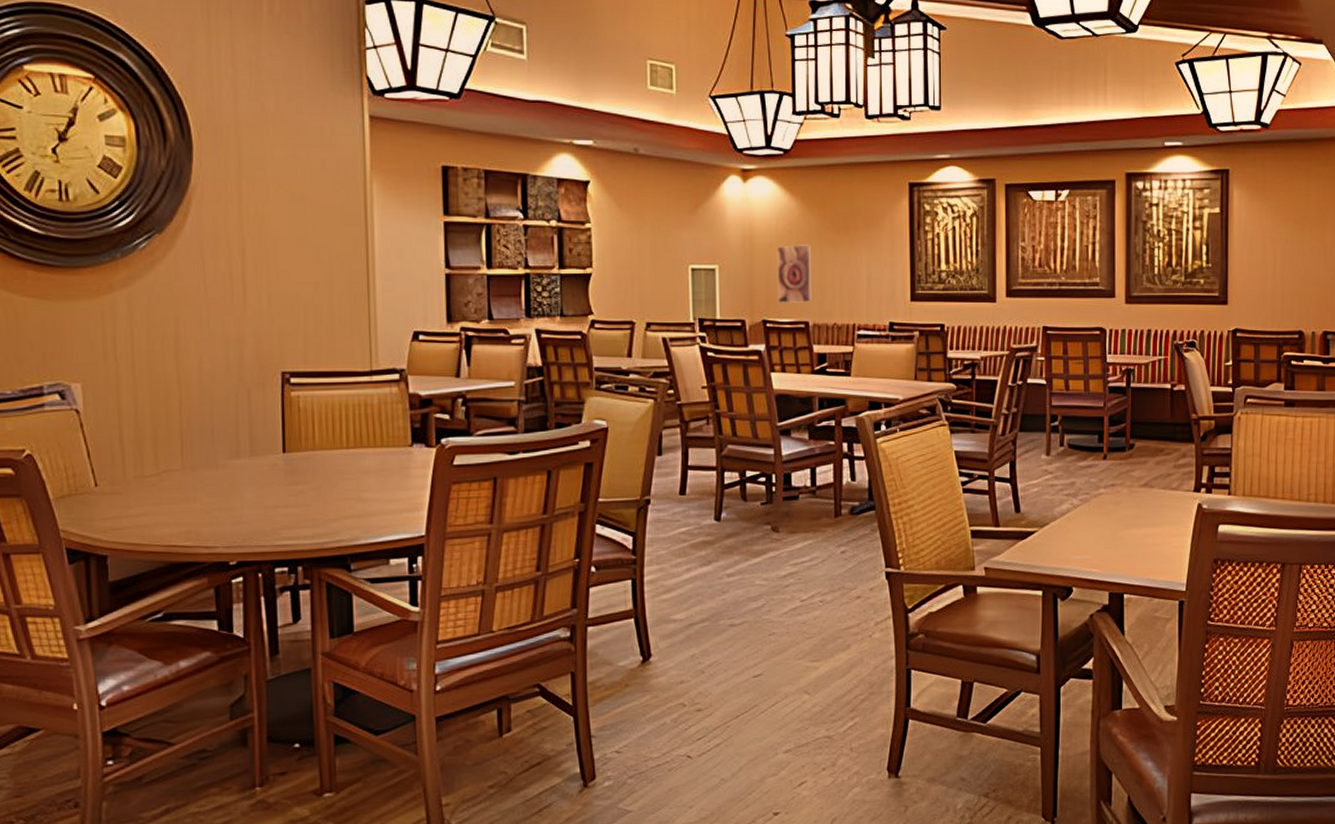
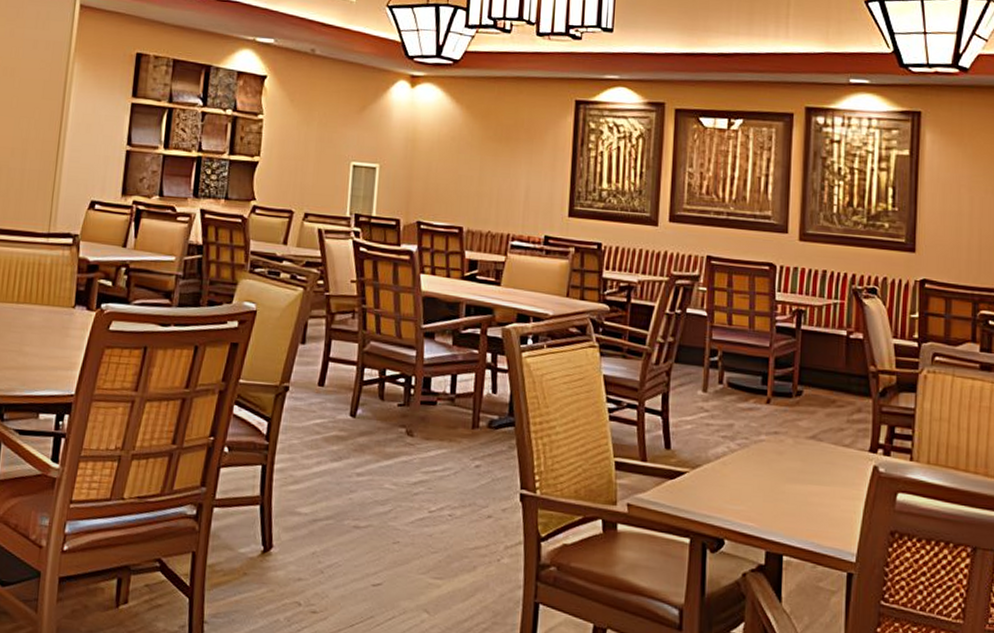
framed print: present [776,245,813,303] -> none [434,151,473,209]

